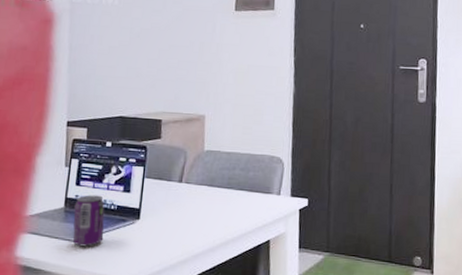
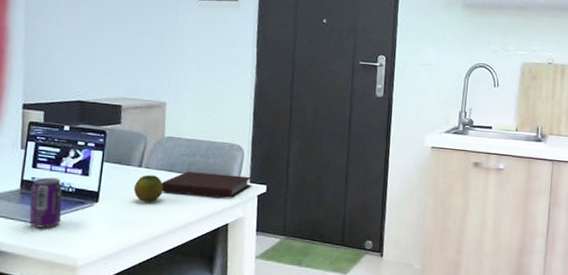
fruit: none [174,190,204,219] -> present [133,175,163,202]
notebook: none [201,186,293,213] -> present [161,171,252,198]

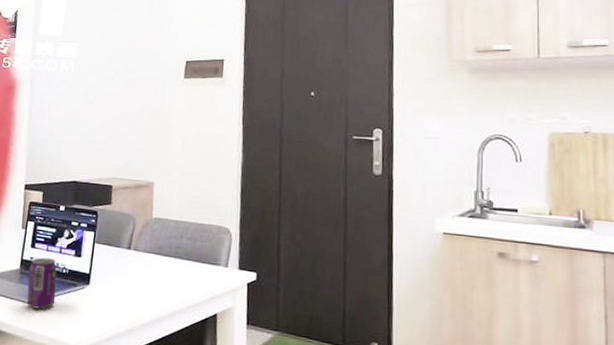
fruit: present [133,175,163,202] -> none [122,257,151,287]
notebook: present [161,171,252,198] -> none [149,255,241,286]

